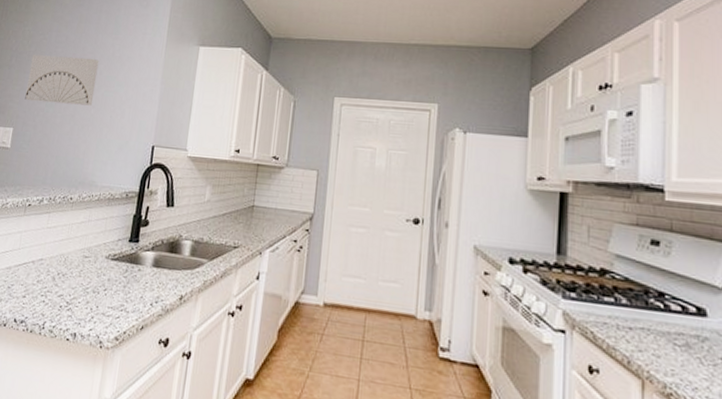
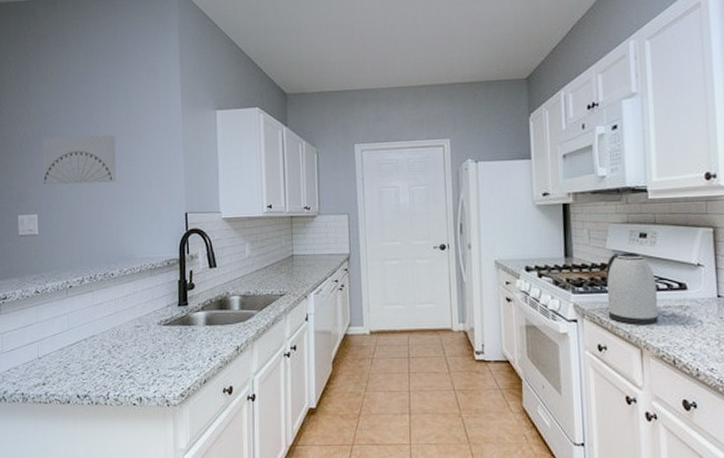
kettle: none [604,259,669,353] -> present [605,253,659,325]

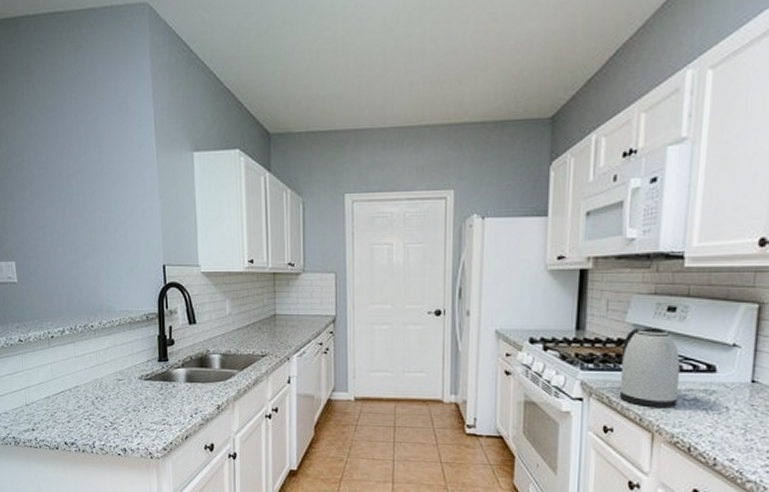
wall art: present [43,134,117,185] -> none [15,177,92,231]

